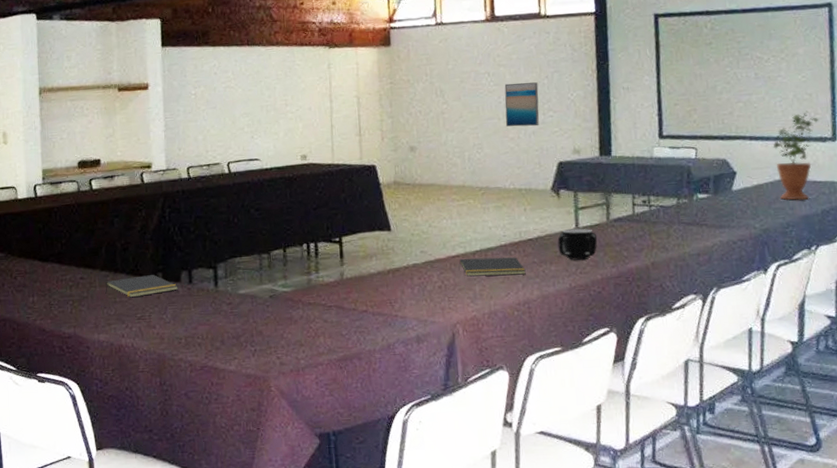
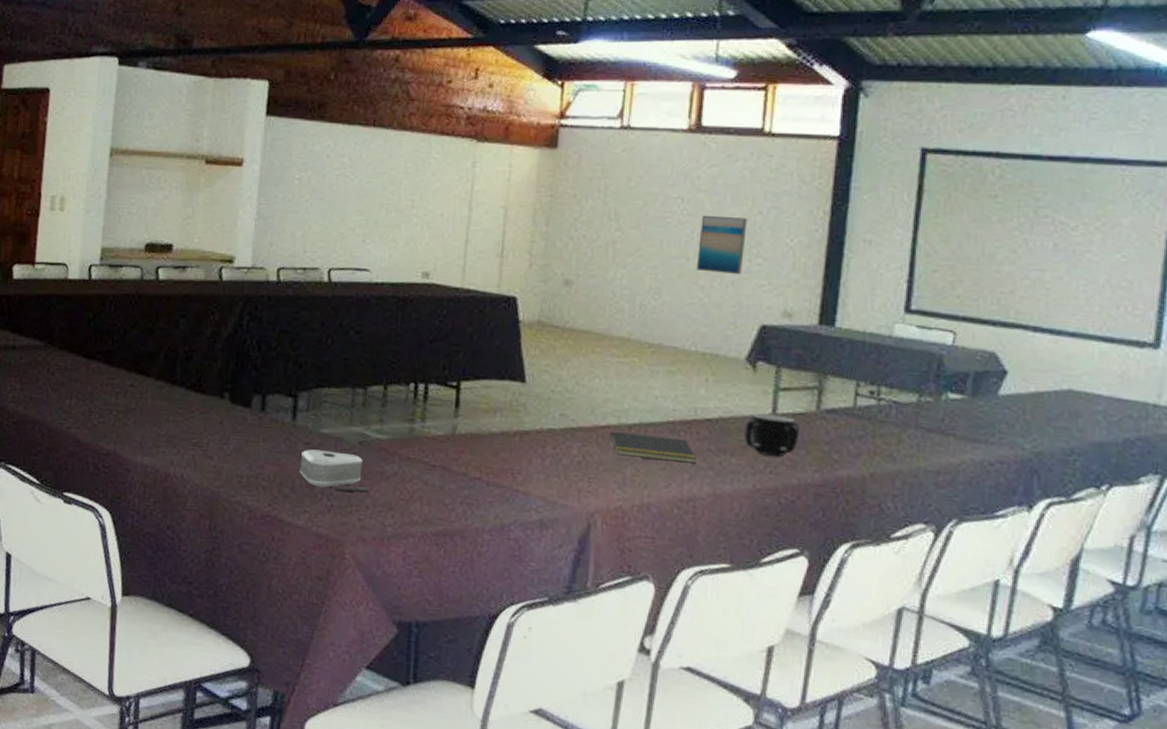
notepad: present [105,275,178,298] -> none [157,393,247,418]
speaker: none [225,307,283,338] -> present [299,449,369,492]
potted plant: present [773,111,819,201] -> none [1065,302,1138,422]

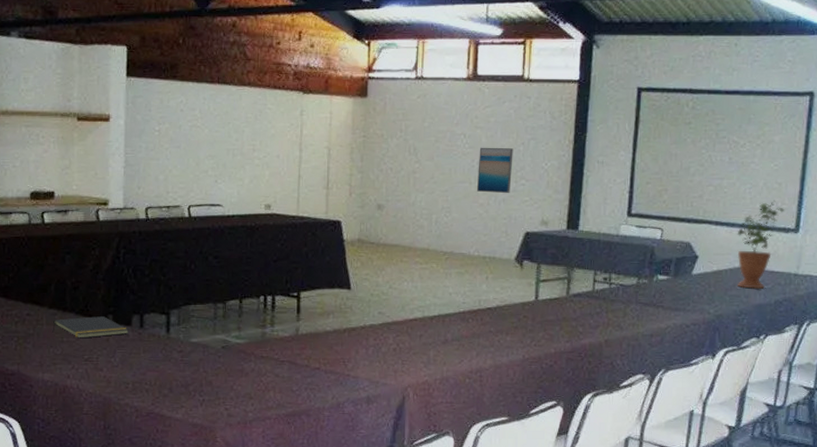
notepad: none [157,393,247,418] -> present [52,316,128,339]
speaker: present [299,449,369,492] -> none [175,356,233,388]
notepad: present [607,430,697,464] -> none [415,322,481,343]
mug: present [744,413,800,457] -> none [516,301,555,333]
potted plant: none [1065,302,1138,422] -> present [737,200,785,289]

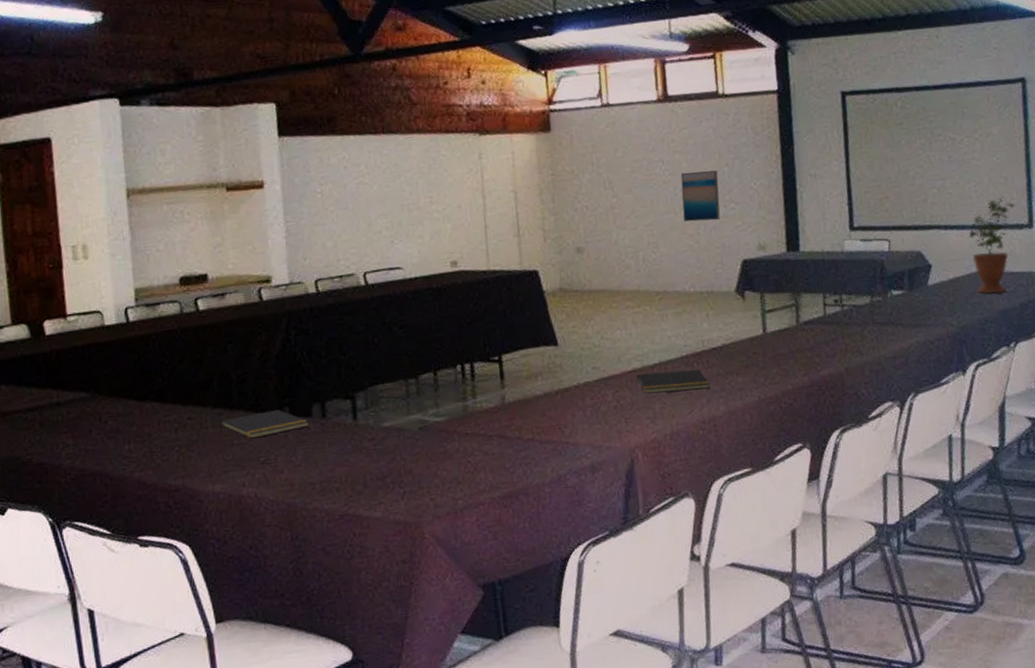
notepad: none [415,322,481,343] -> present [635,369,711,394]

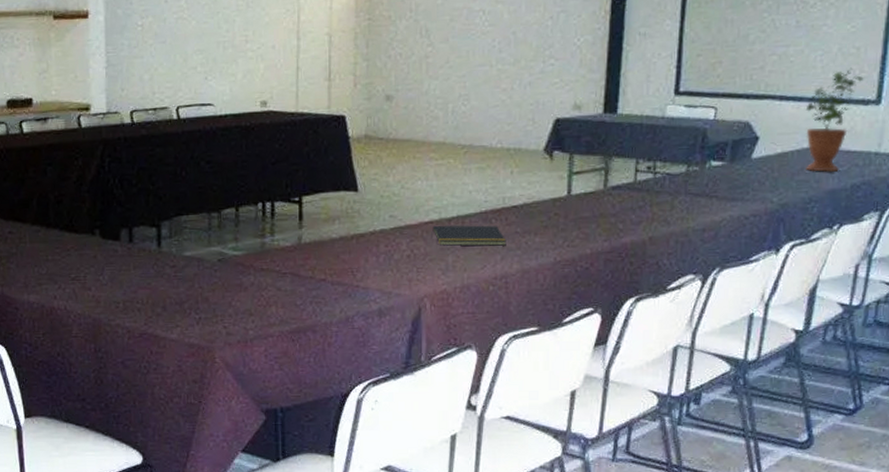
notepad: present [219,410,309,439] -> none [36,231,117,256]
wall art: present [680,170,720,222] -> none [498,23,540,76]

